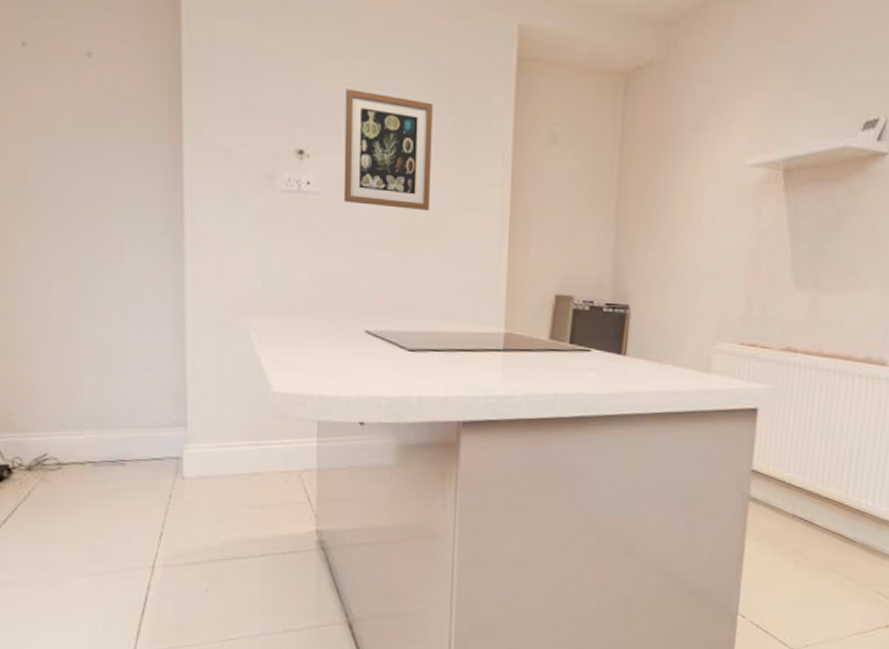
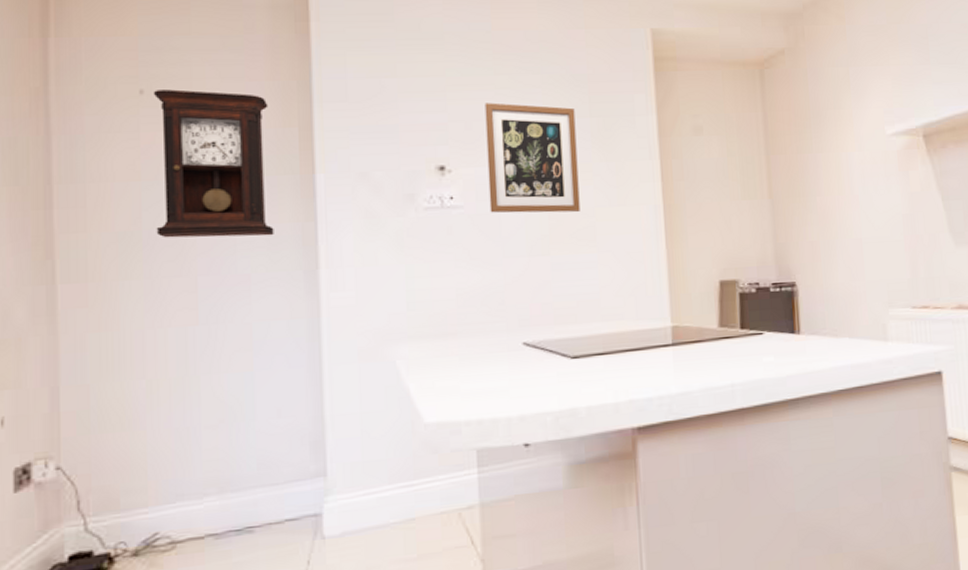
pendulum clock: none [34,43,145,201] -> present [153,89,274,238]

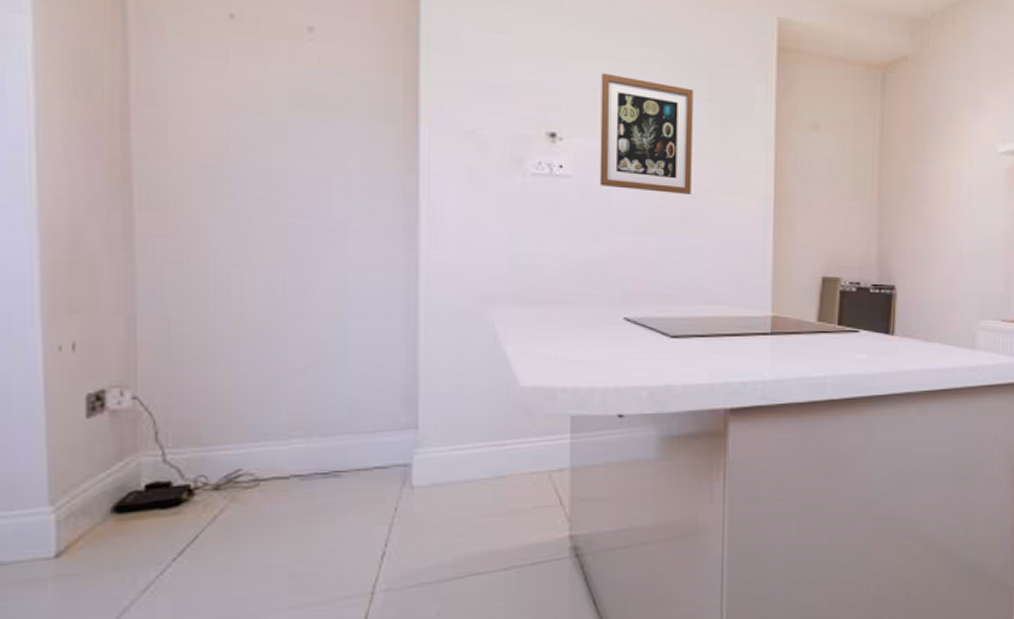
pendulum clock: present [153,89,274,238] -> none [244,16,373,185]

